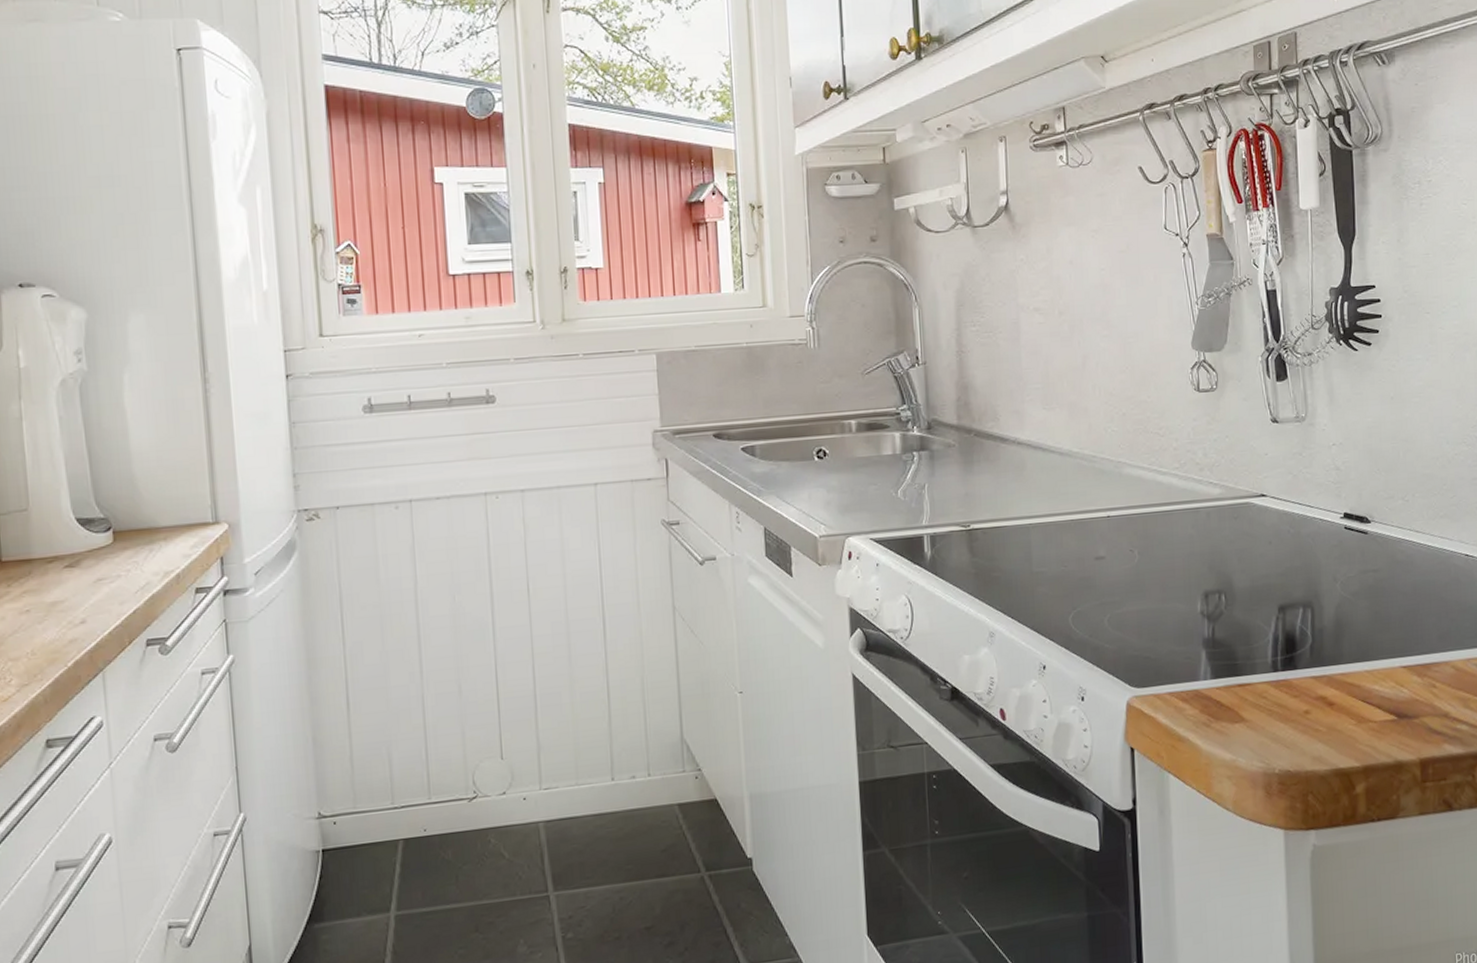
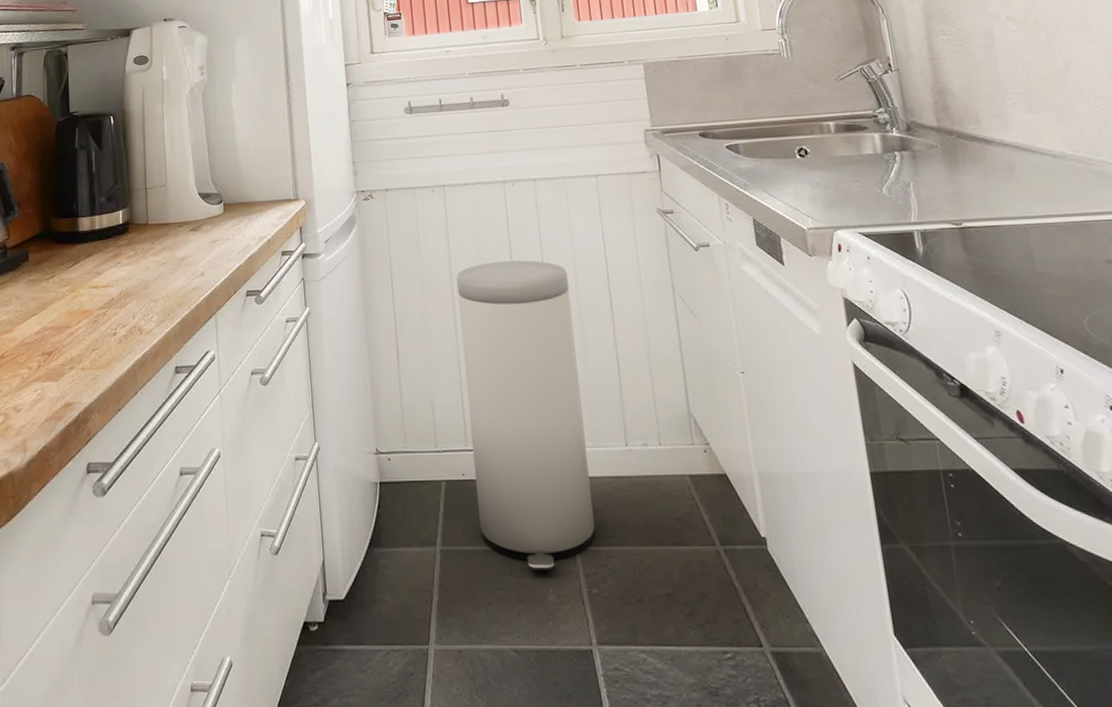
pedal bin: none [422,584,573,924] -> present [456,260,595,570]

